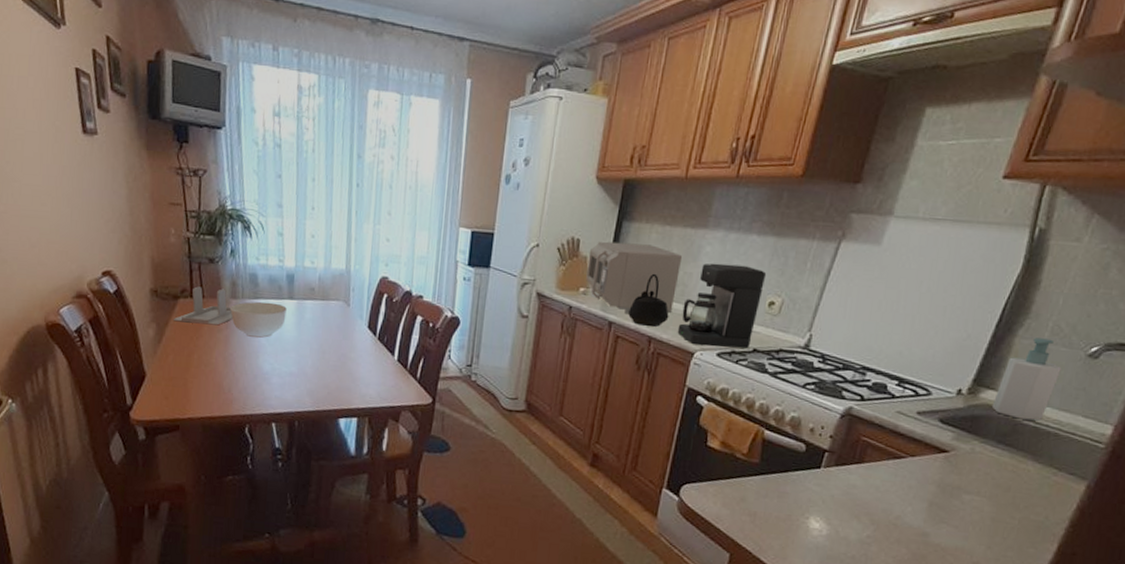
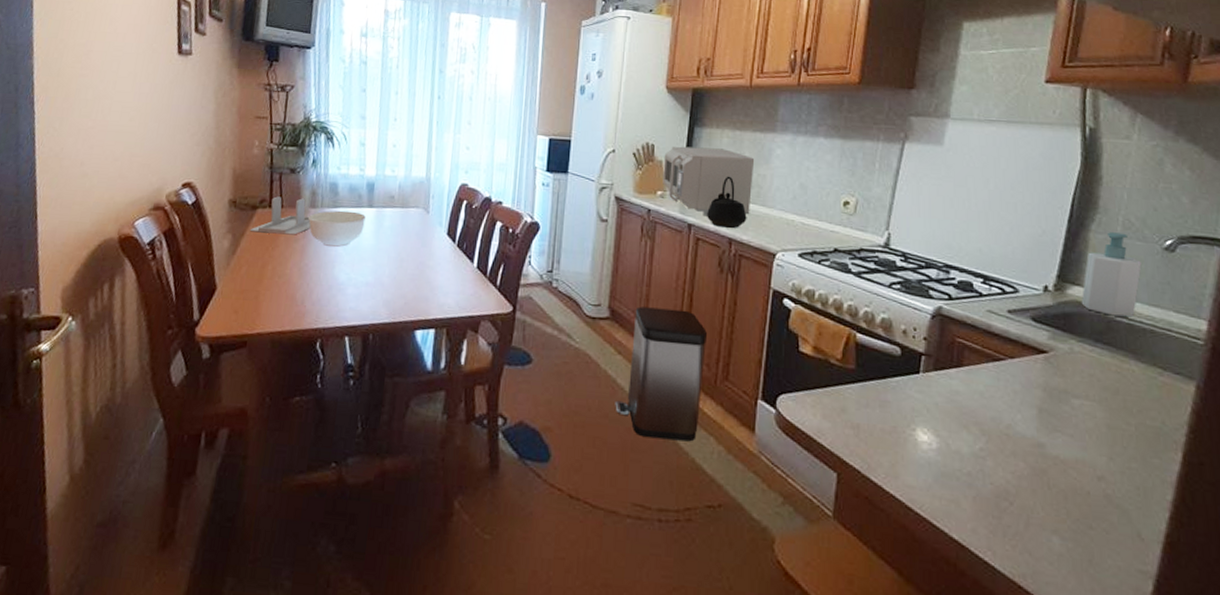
pedal bin: none [527,401,620,524] -> present [615,306,708,442]
coffee maker: present [677,263,767,349] -> none [757,165,838,249]

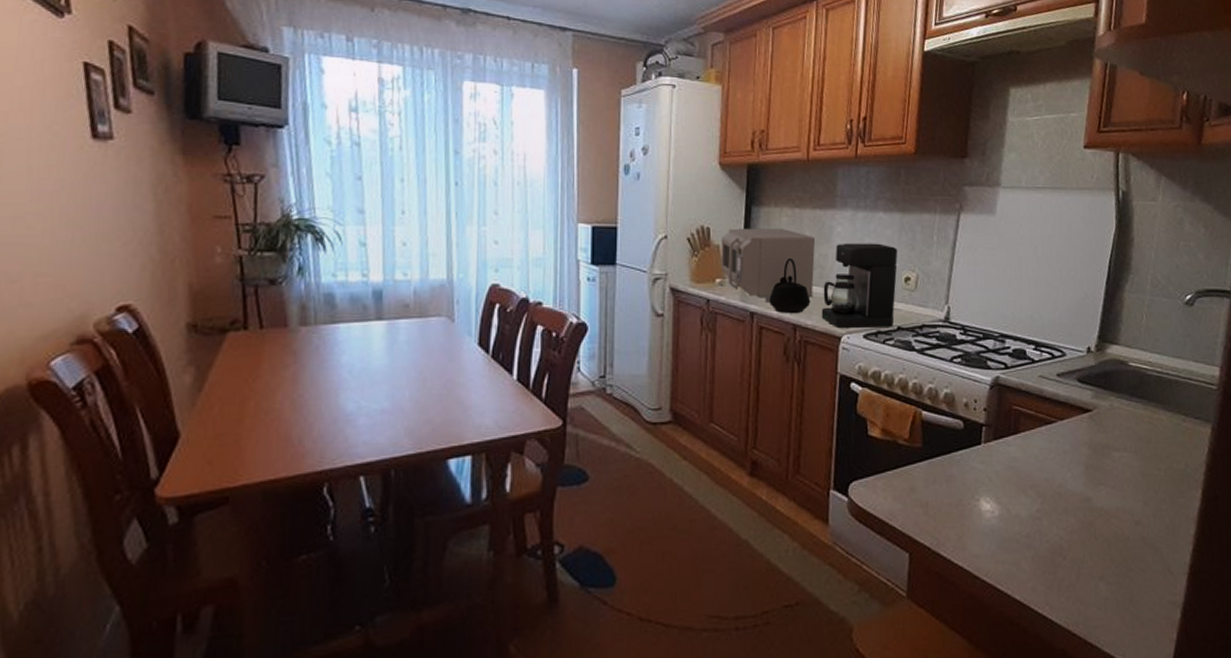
napkin holder: present [249,196,311,235] -> none [219,315,302,362]
bowl: present [308,210,366,248] -> none [299,326,374,372]
pedal bin: present [615,306,708,442] -> none [683,405,777,545]
coffee maker: none [757,165,838,249] -> present [821,243,898,329]
soap bottle: present [1081,232,1142,317] -> none [1118,291,1167,370]

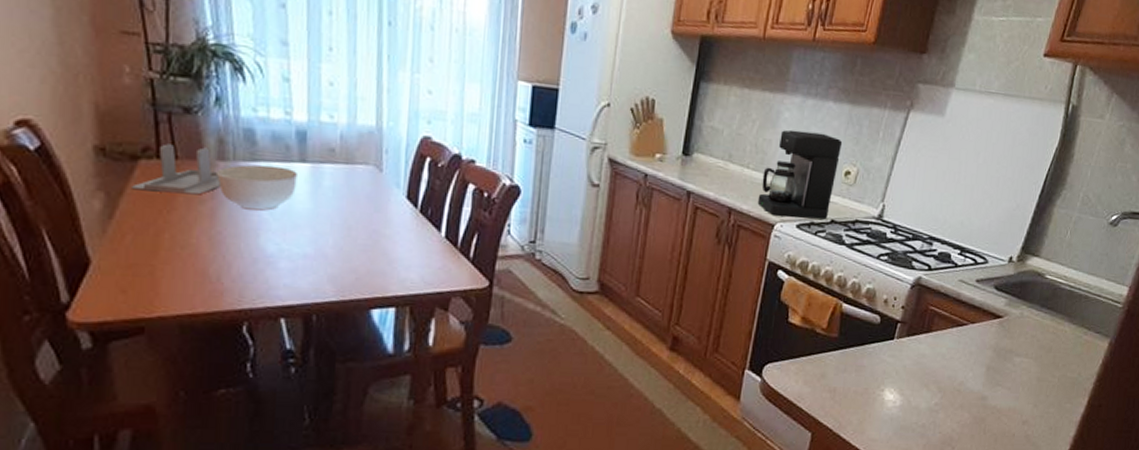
napkin holder: none [219,315,302,362] -> present [130,144,220,195]
bowl: none [299,326,374,372] -> present [217,164,297,212]
microwave: present [721,228,816,303] -> none [662,103,762,183]
kettle: present [769,258,811,313] -> none [707,139,749,197]

